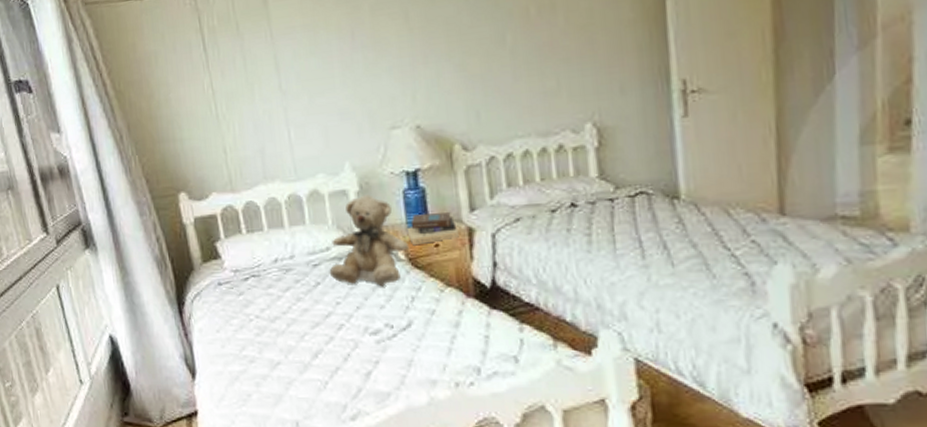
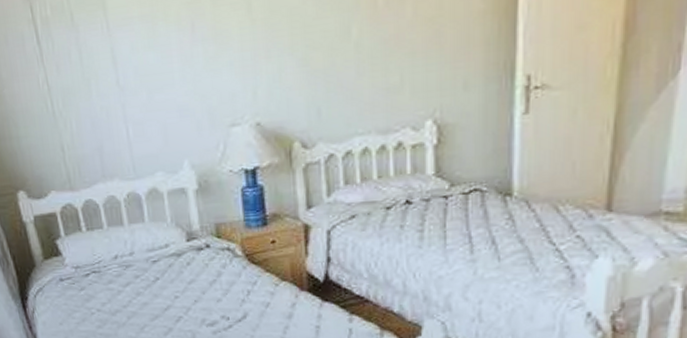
teddy bear: present [329,194,410,287] -> none [168,192,247,282]
books: present [406,212,459,246] -> none [244,210,295,242]

